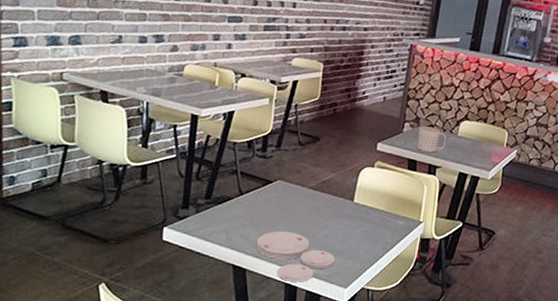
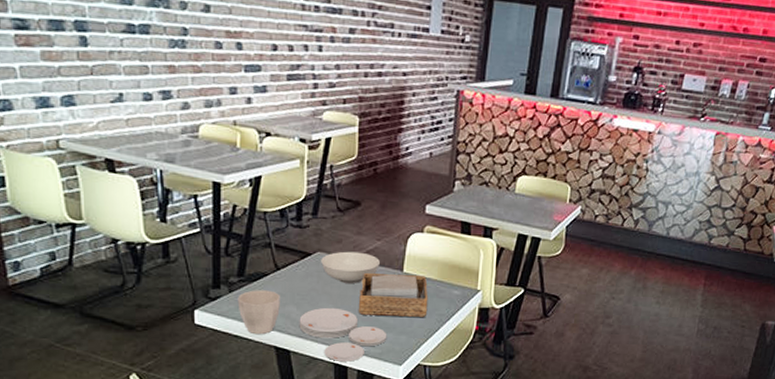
cup: none [203,211,241,253] -> present [238,290,280,335]
bowl: none [280,180,333,210] -> present [321,251,380,283]
napkin holder: none [310,201,375,245] -> present [358,273,428,318]
mug: present [417,126,447,153] -> none [470,184,503,214]

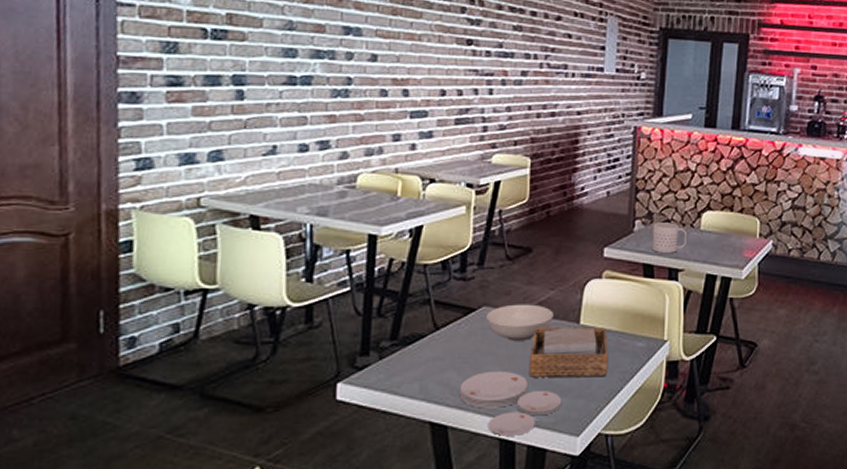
cup: present [238,290,280,335] -> none [388,354,438,409]
mug: none [470,184,503,214] -> present [652,222,688,254]

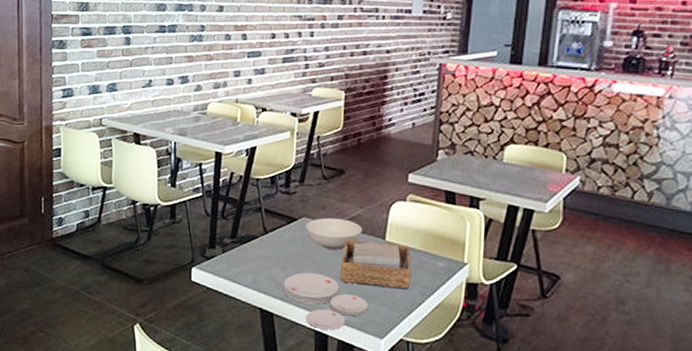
mug: present [652,222,688,254] -> none [454,153,490,183]

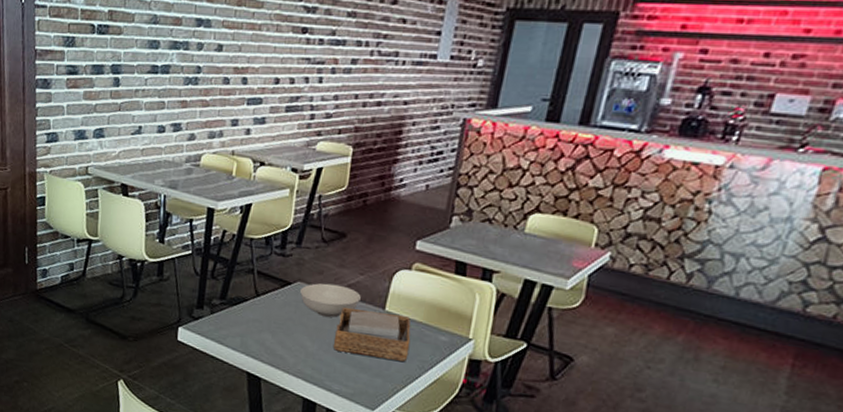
plate: present [283,272,369,330] -> none [272,338,362,399]

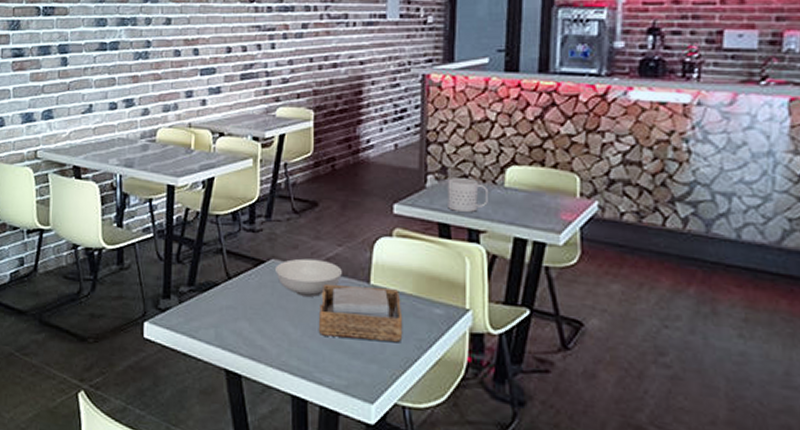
mug: none [467,220,509,254] -> present [447,178,489,213]

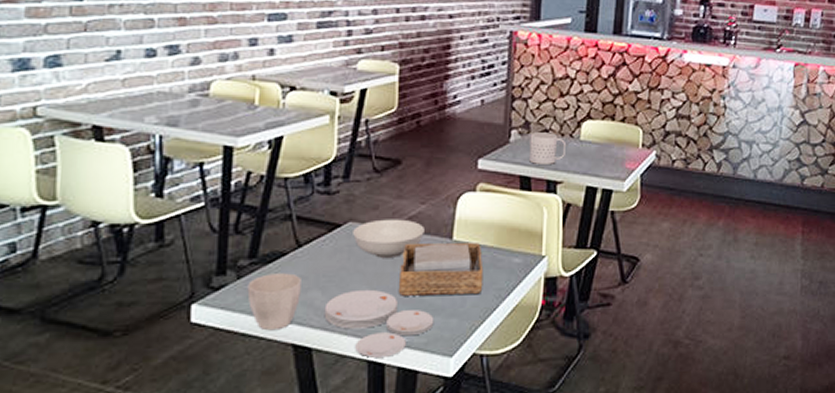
cup: none [187,301,231,354] -> present [247,273,301,331]
plate: none [251,324,354,394] -> present [324,289,434,358]

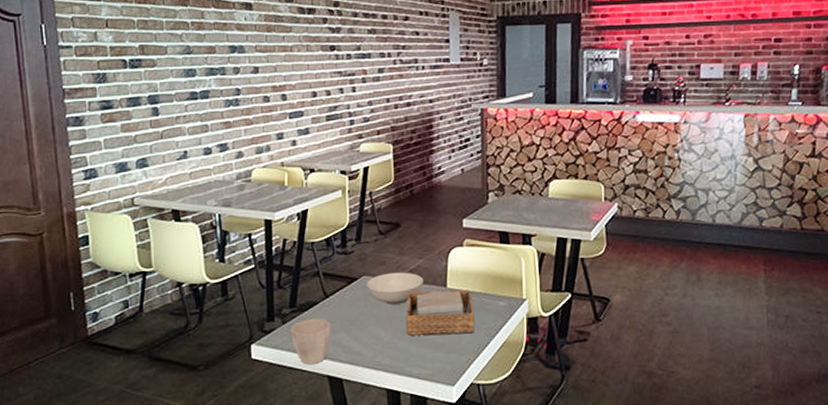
plate: present [324,289,434,358] -> none [349,330,437,387]
mug: present [529,132,567,166] -> none [505,193,537,222]

